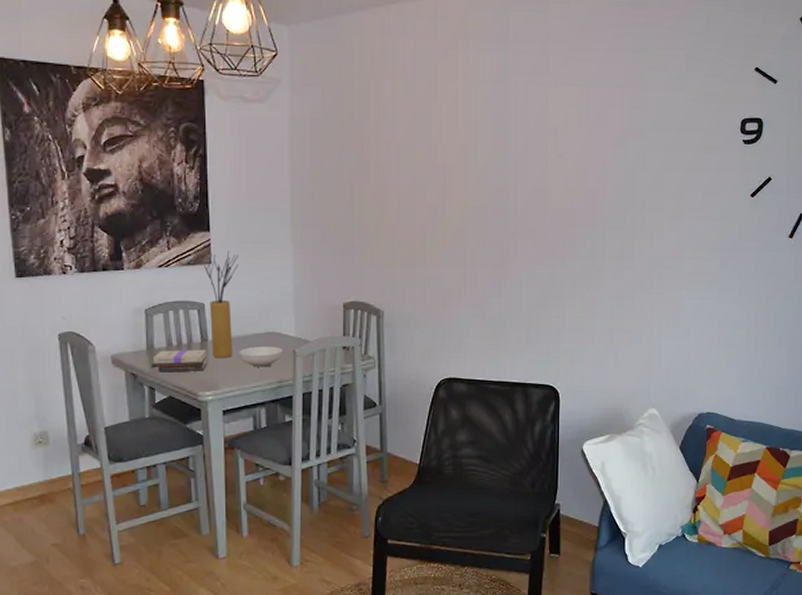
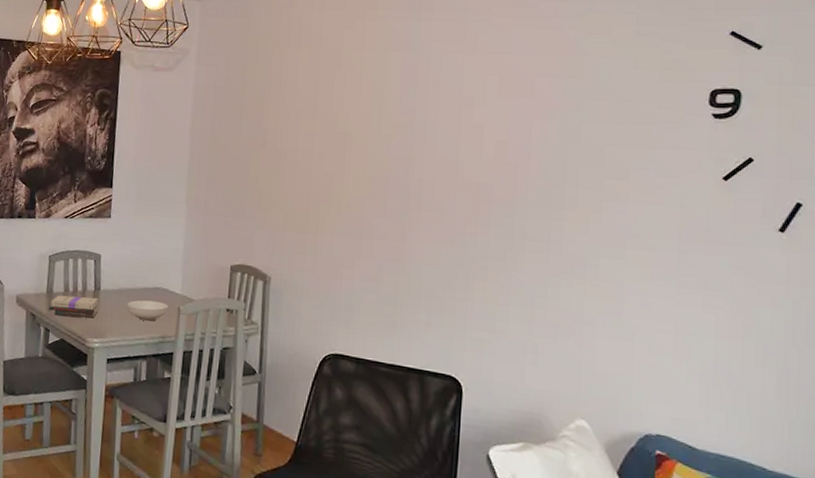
vase: present [204,251,238,358] -> none [103,207,135,309]

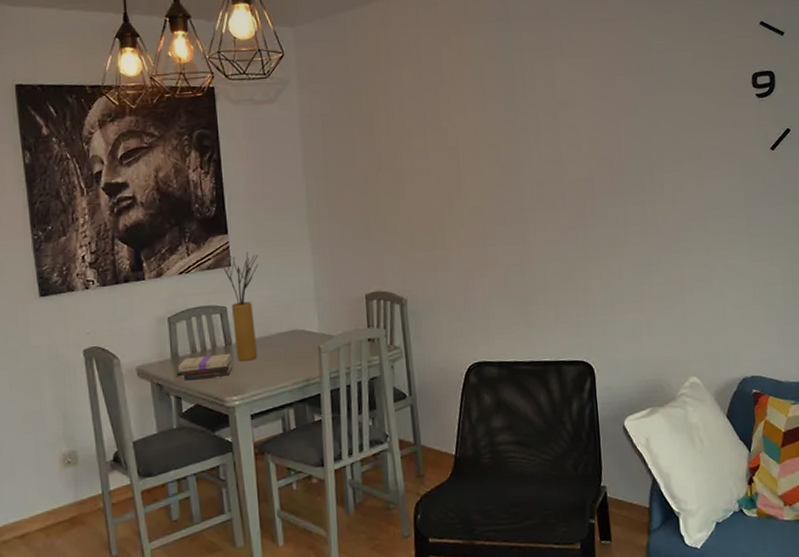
vase: none [103,207,135,309] -> present [224,252,258,362]
bowl: present [127,300,168,321] -> none [263,344,308,367]

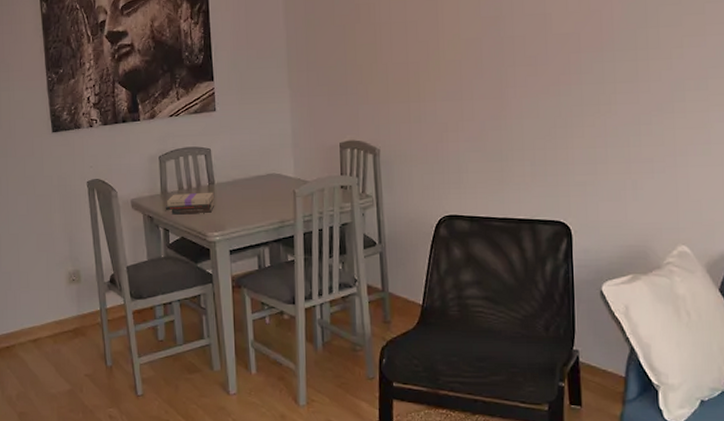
vase: present [224,252,258,362] -> none [210,98,240,200]

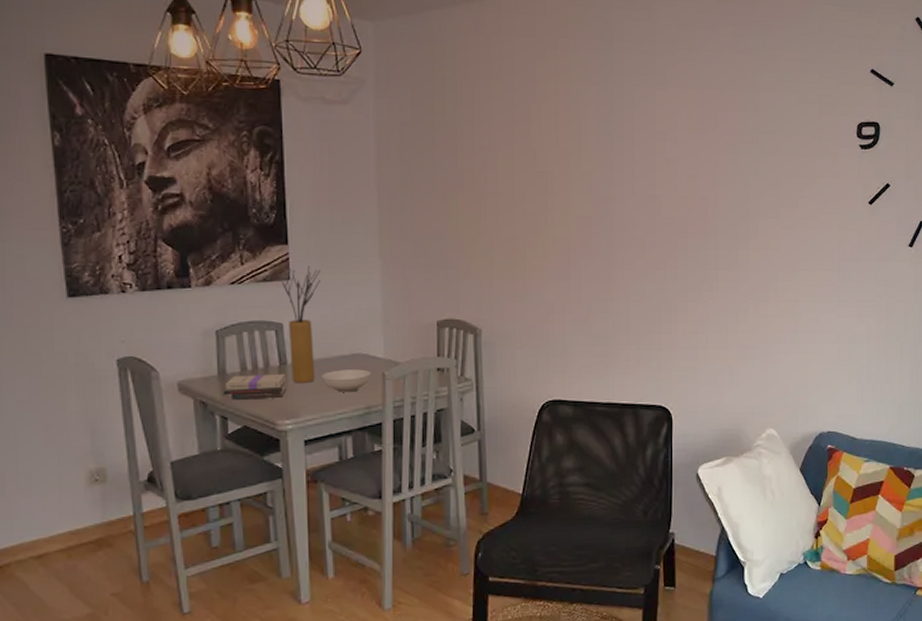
vase: none [210,98,240,200] -> present [282,266,320,383]
bowl: none [243,187,283,208] -> present [322,369,371,392]

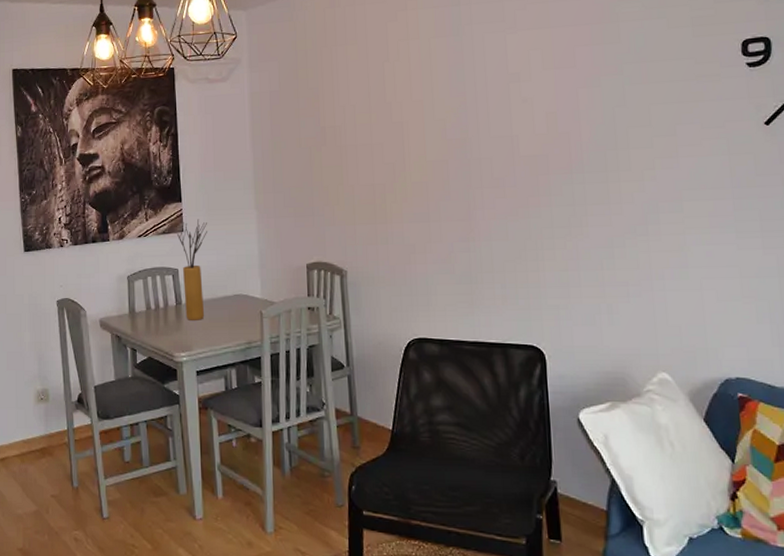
books: present [223,373,287,400] -> none [133,312,182,335]
bowl: present [322,369,371,392] -> none [210,308,250,329]

